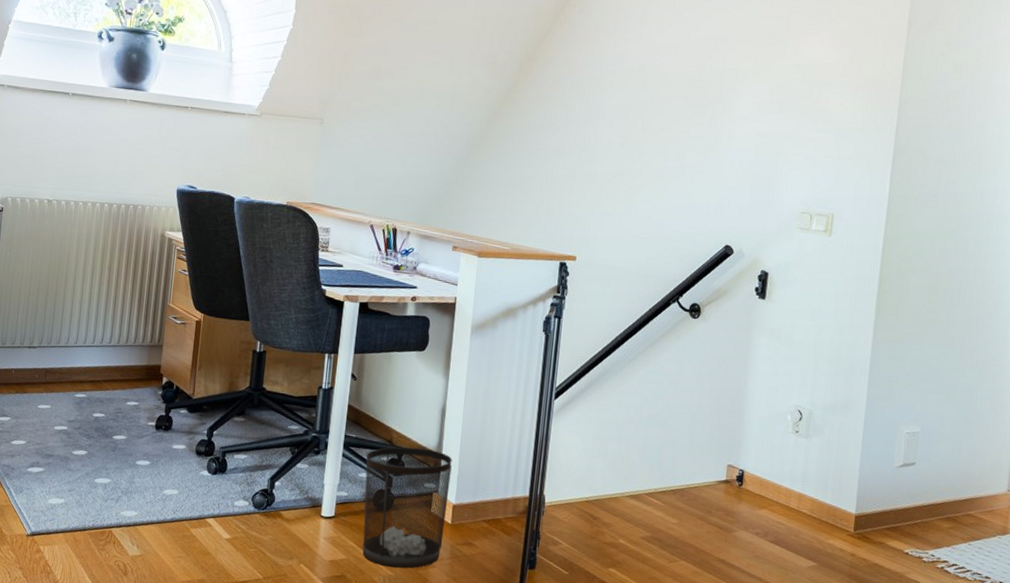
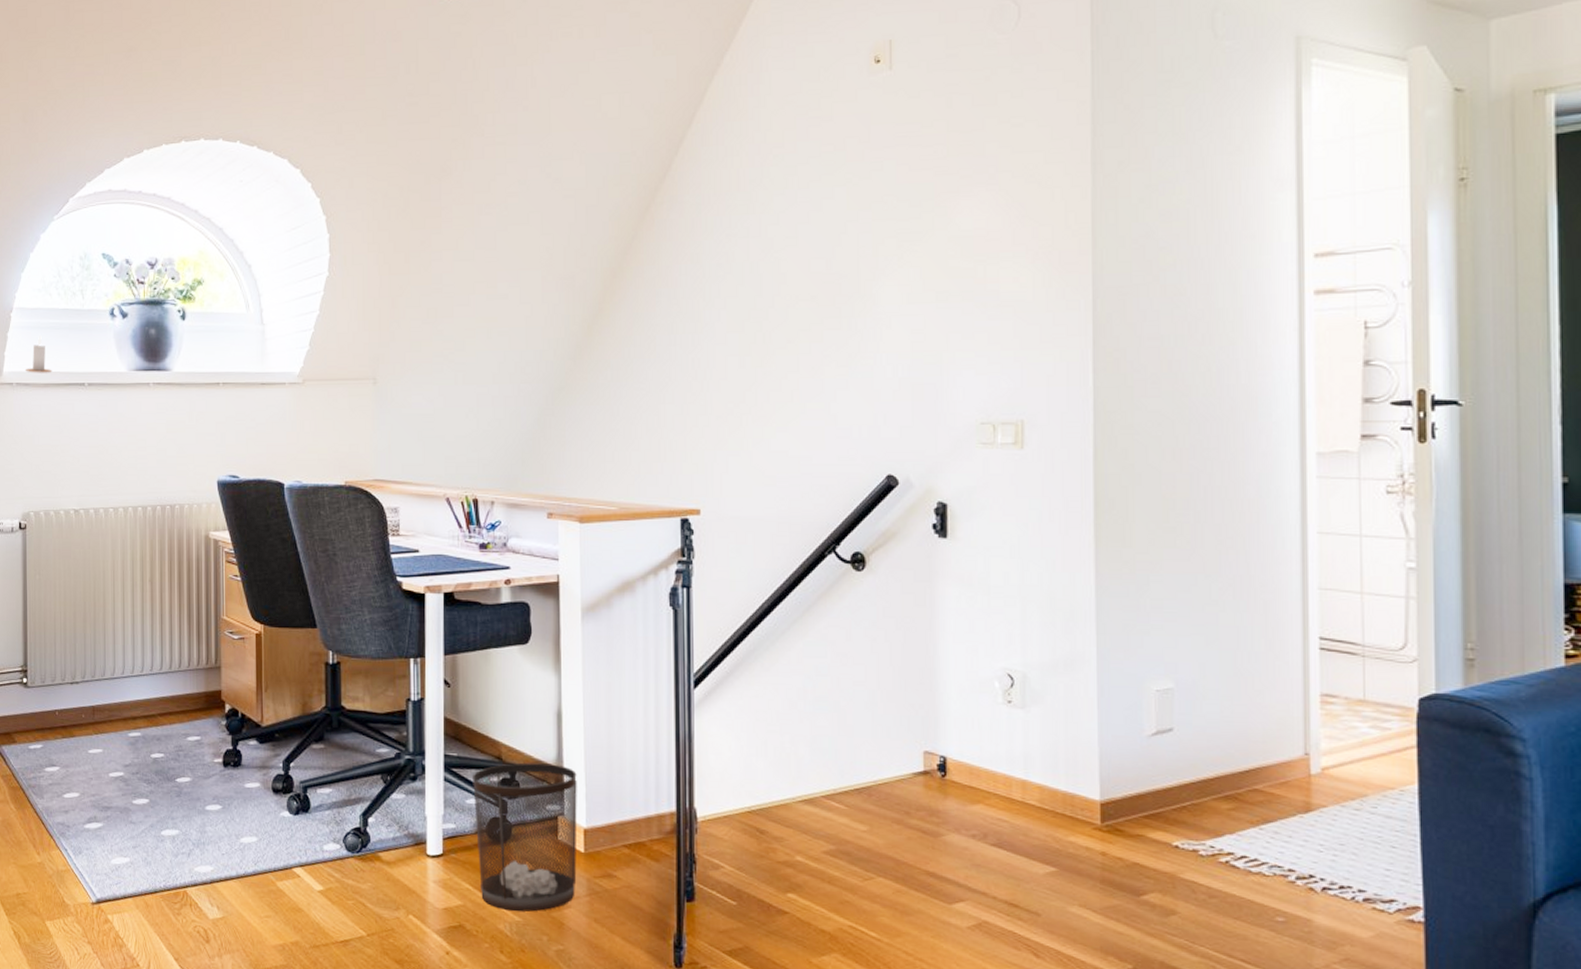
candle: none [16,47,42,80] -> present [24,335,53,373]

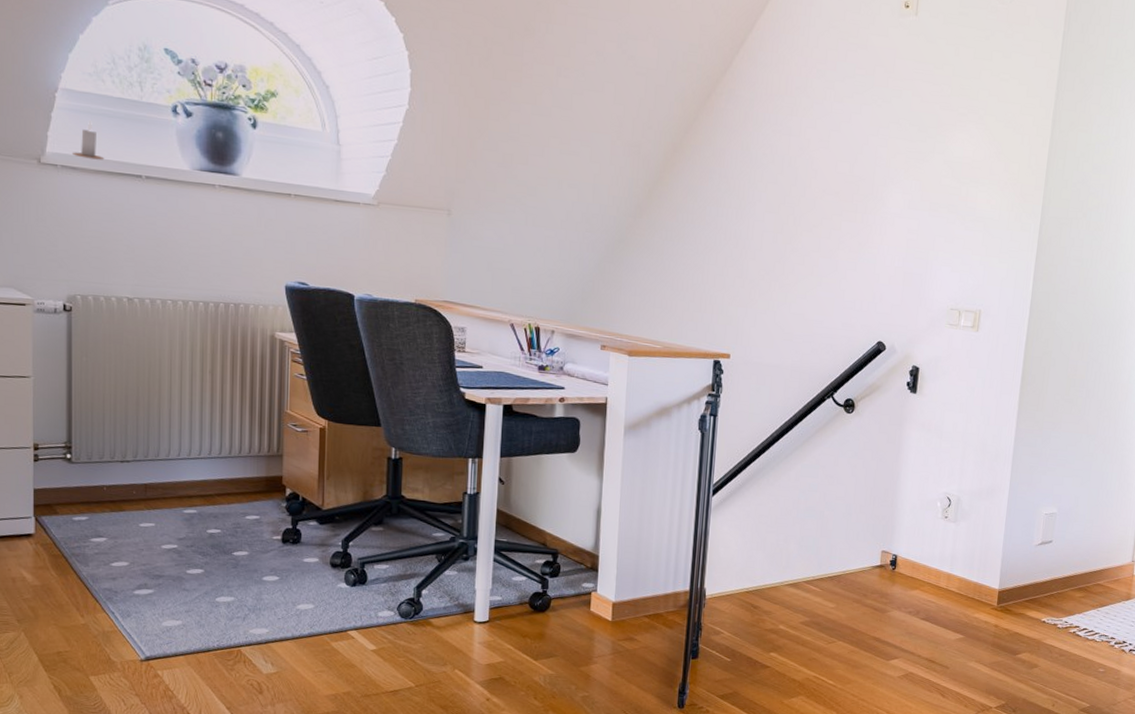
waste bin: present [471,762,577,912] -> none [518,549,610,667]

